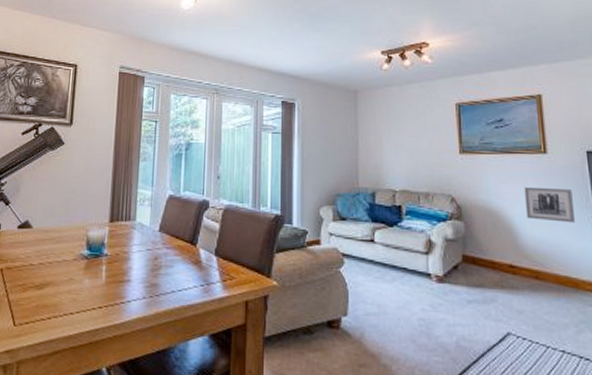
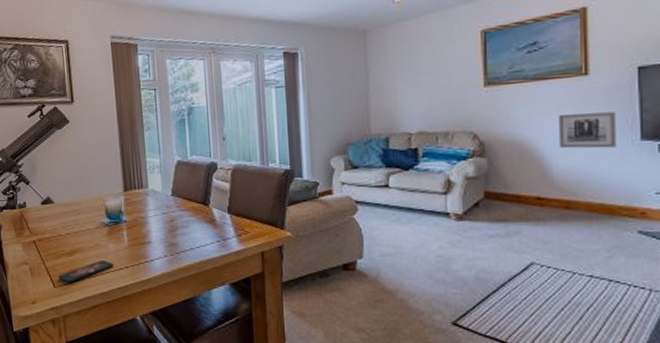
smartphone: none [20,297,87,322] -> present [57,261,114,283]

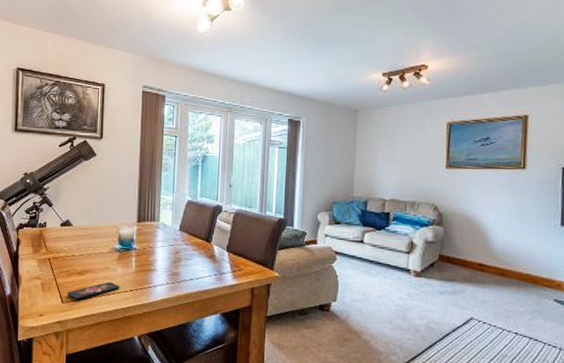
wall art: present [558,112,616,149] -> none [499,198,544,230]

